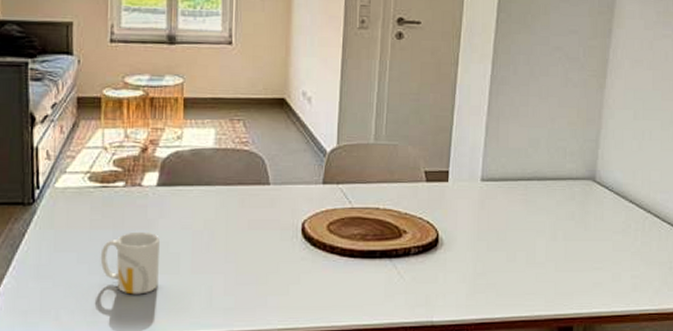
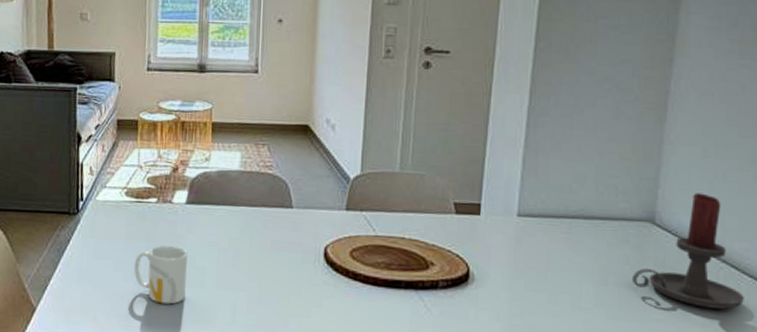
candle holder: none [577,151,664,254] -> present [633,193,744,310]

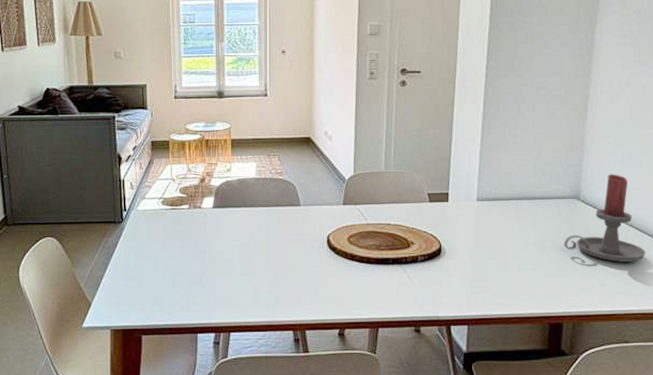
mug: present [134,245,187,305] -> none [172,243,216,291]

